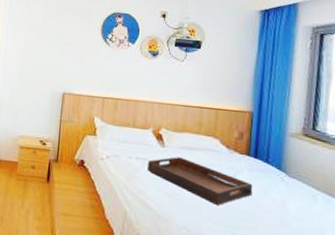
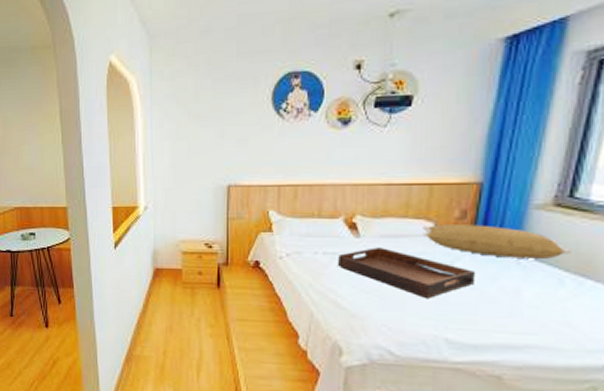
pillow: none [212,142,319,178] -> present [422,224,571,259]

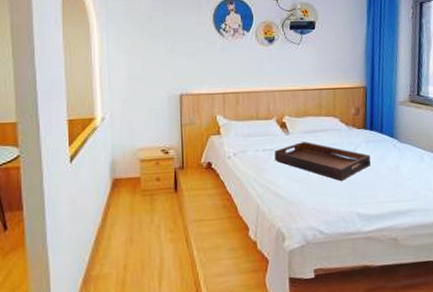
pillow: present [422,224,571,259] -> none [332,118,424,143]

